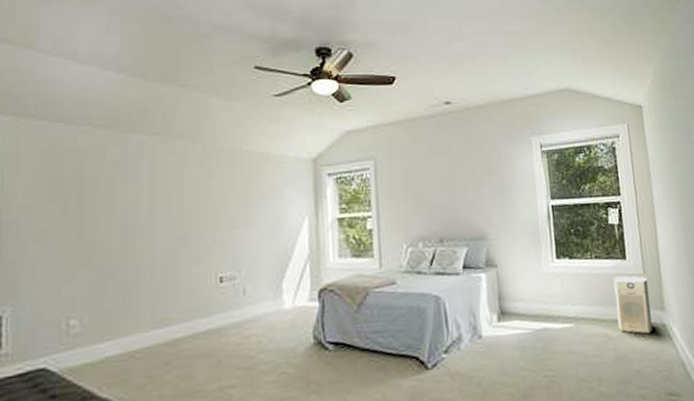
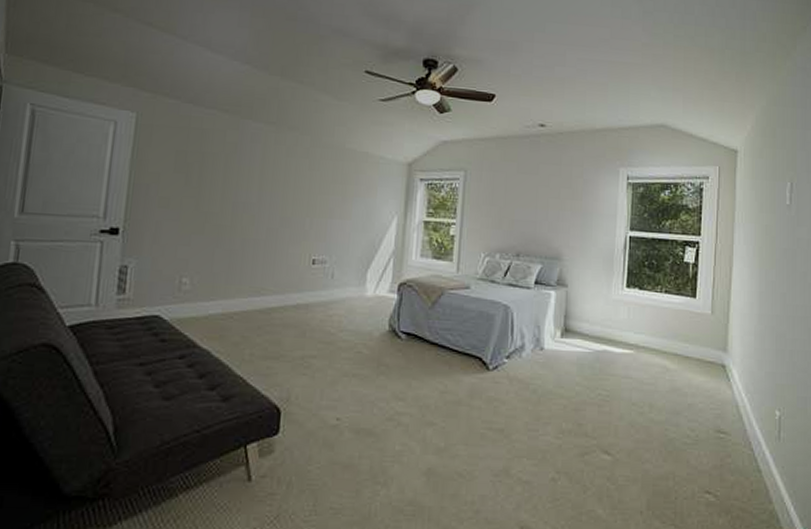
air purifier: present [613,275,653,334] -> none [677,312,714,372]

